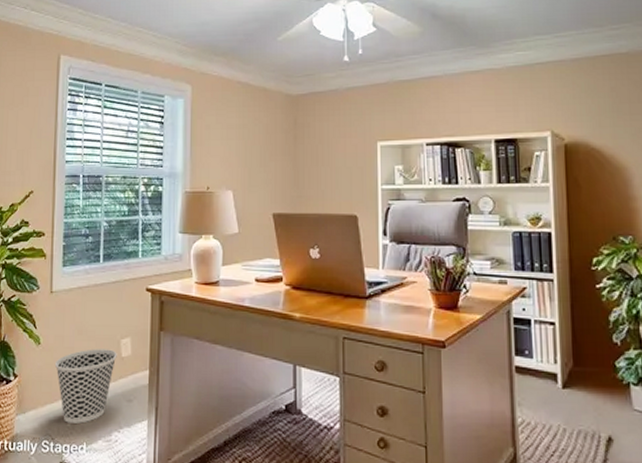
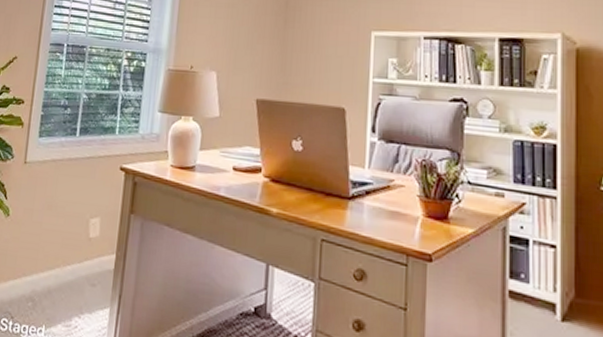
wastebasket: present [54,349,117,424] -> none [21,226,85,305]

